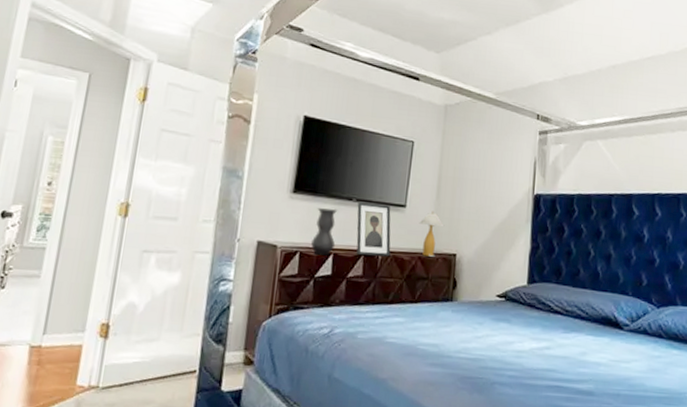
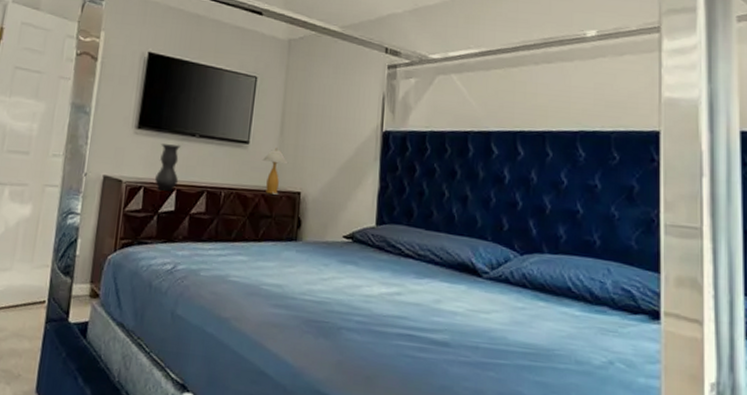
picture frame: present [356,201,391,257] -> none [199,137,234,194]

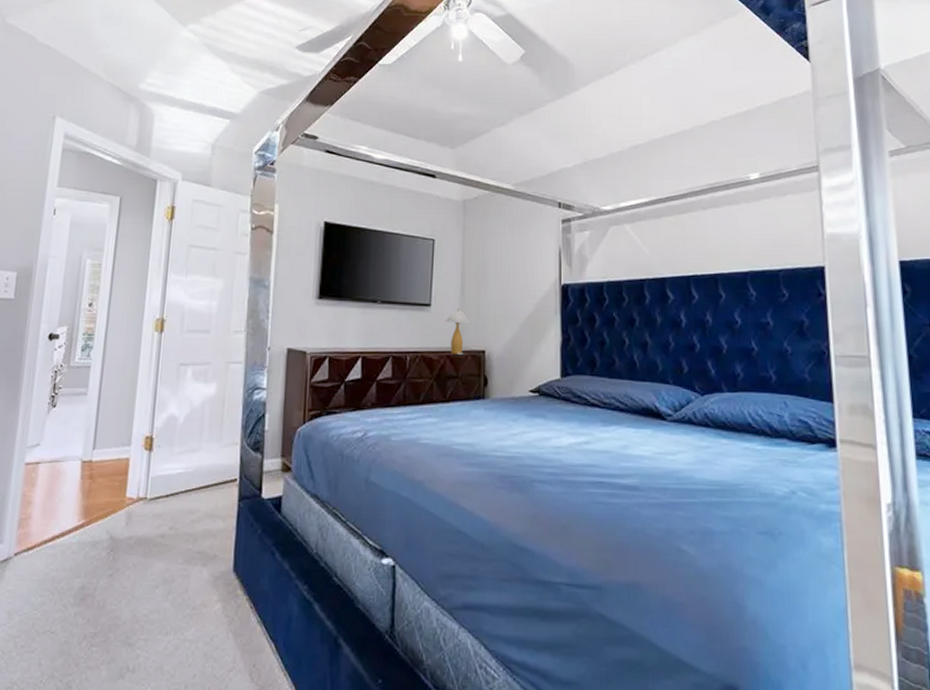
vase: present [154,144,182,191] -> none [338,311,364,359]

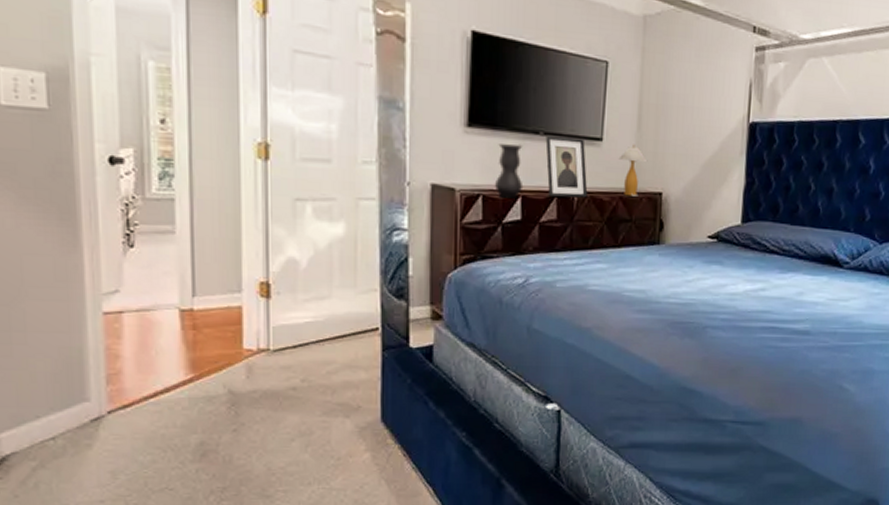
vase: none [338,311,364,359] -> present [494,144,524,199]
picture frame: none [382,303,419,358] -> present [545,135,588,198]

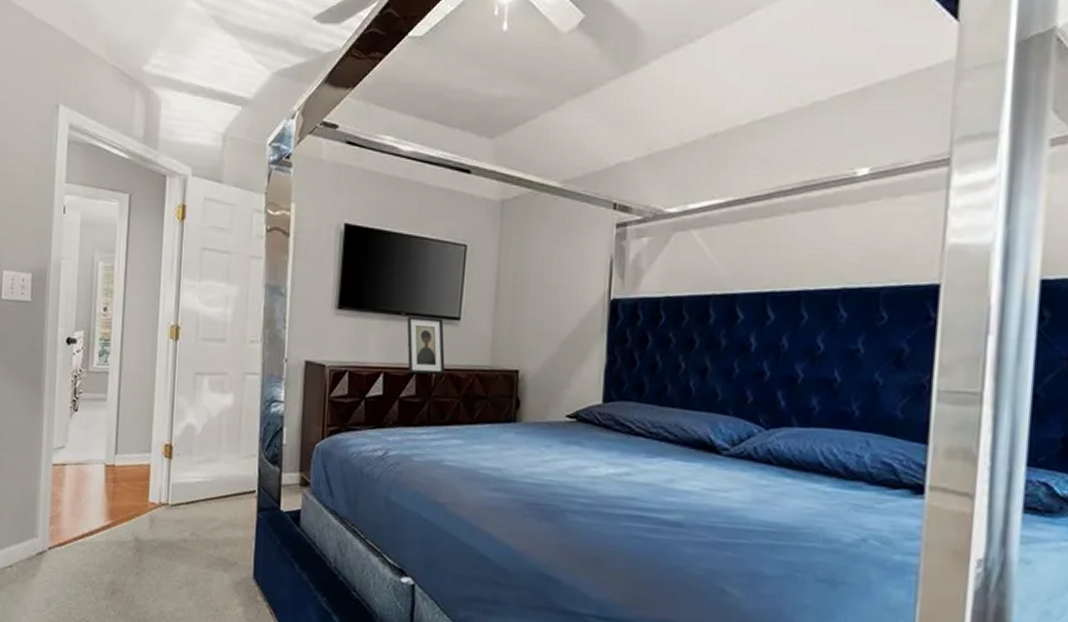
vase: present [494,144,524,199] -> none [359,324,387,375]
table lamp: present [618,144,648,197] -> none [475,323,505,374]

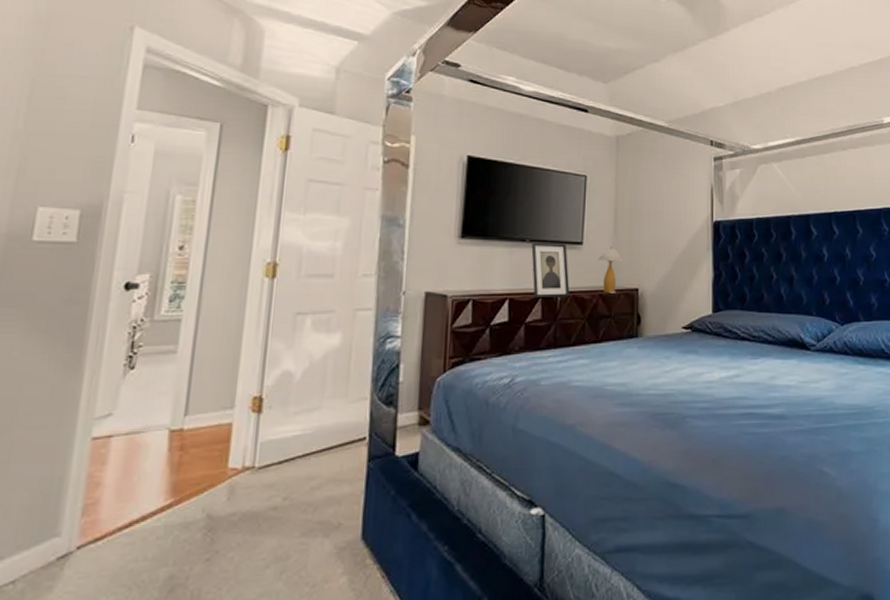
table lamp: none [475,323,505,374] -> present [597,246,624,293]

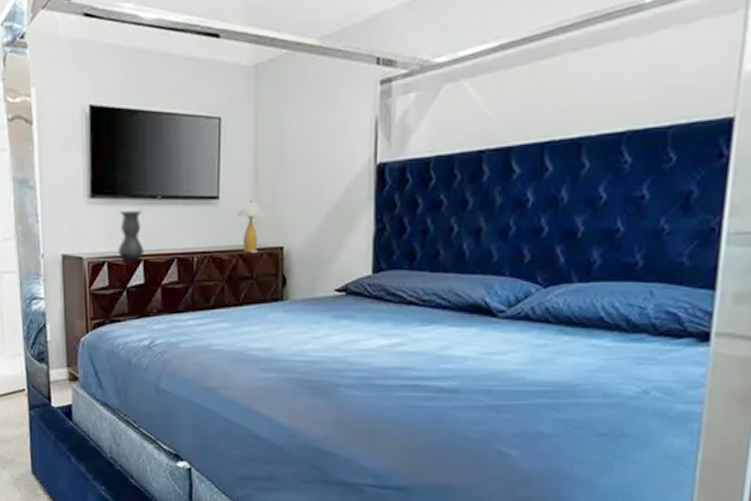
vase: none [483,251,511,301] -> present [117,209,145,263]
picture frame: present [531,242,570,299] -> none [163,198,207,260]

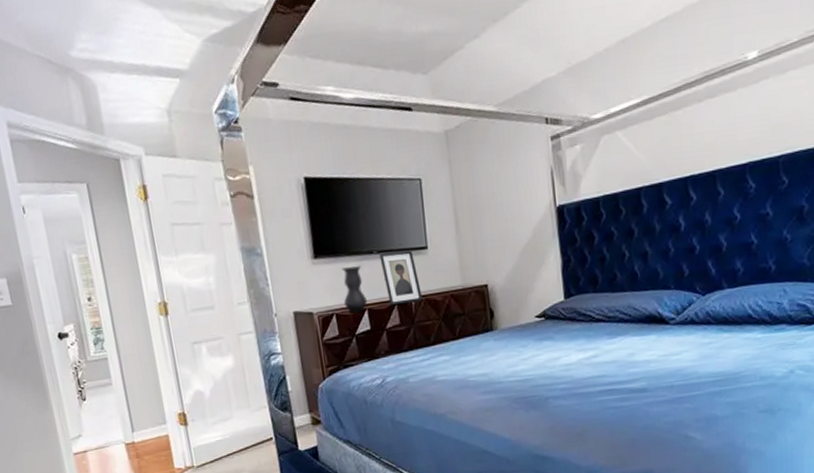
picture frame: none [163,198,207,260] -> present [379,250,423,306]
table lamp: present [236,199,267,253] -> none [444,246,470,293]

